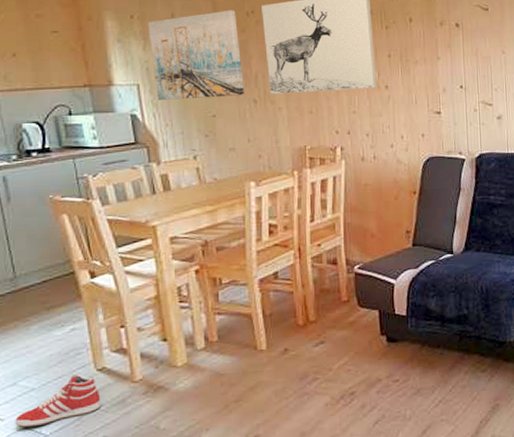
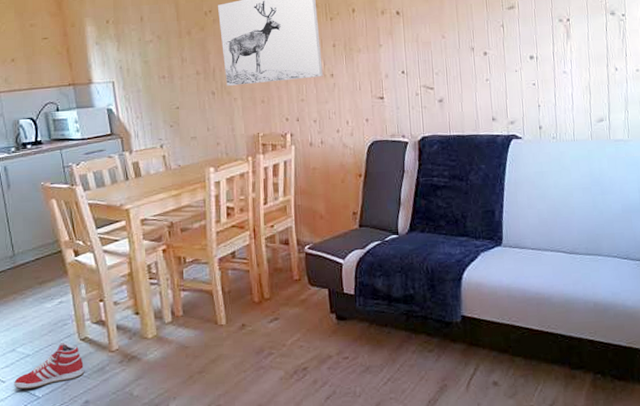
wall art: present [147,10,244,100] -> none [120,10,204,95]

